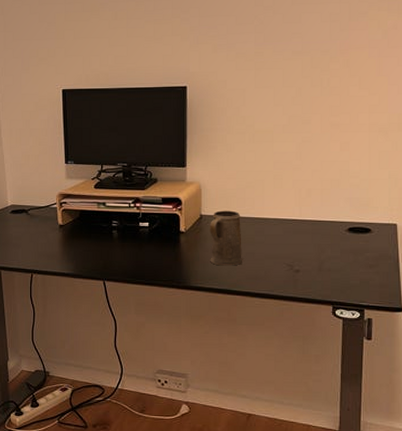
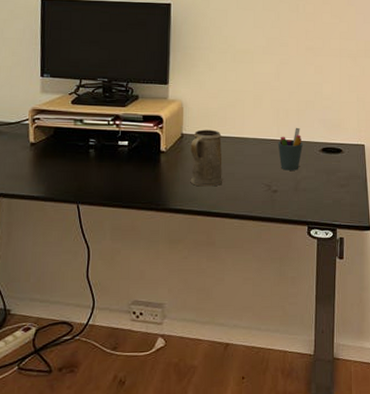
pen holder: none [300,207,327,251] -> present [277,127,303,171]

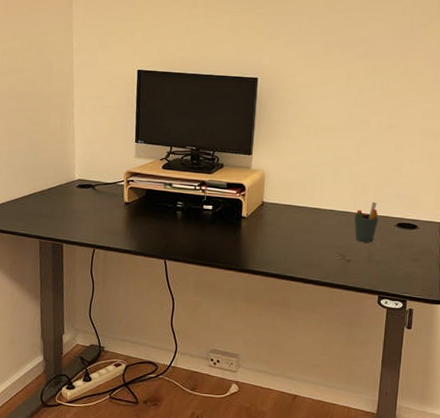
mug: present [190,129,223,187] -> none [268,199,300,253]

